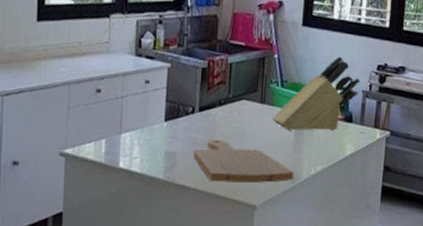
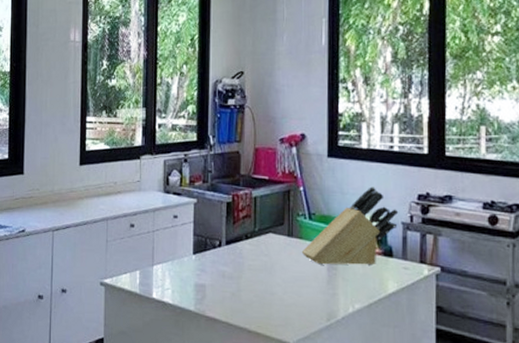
cutting board: present [193,140,294,183] -> none [222,273,329,319]

